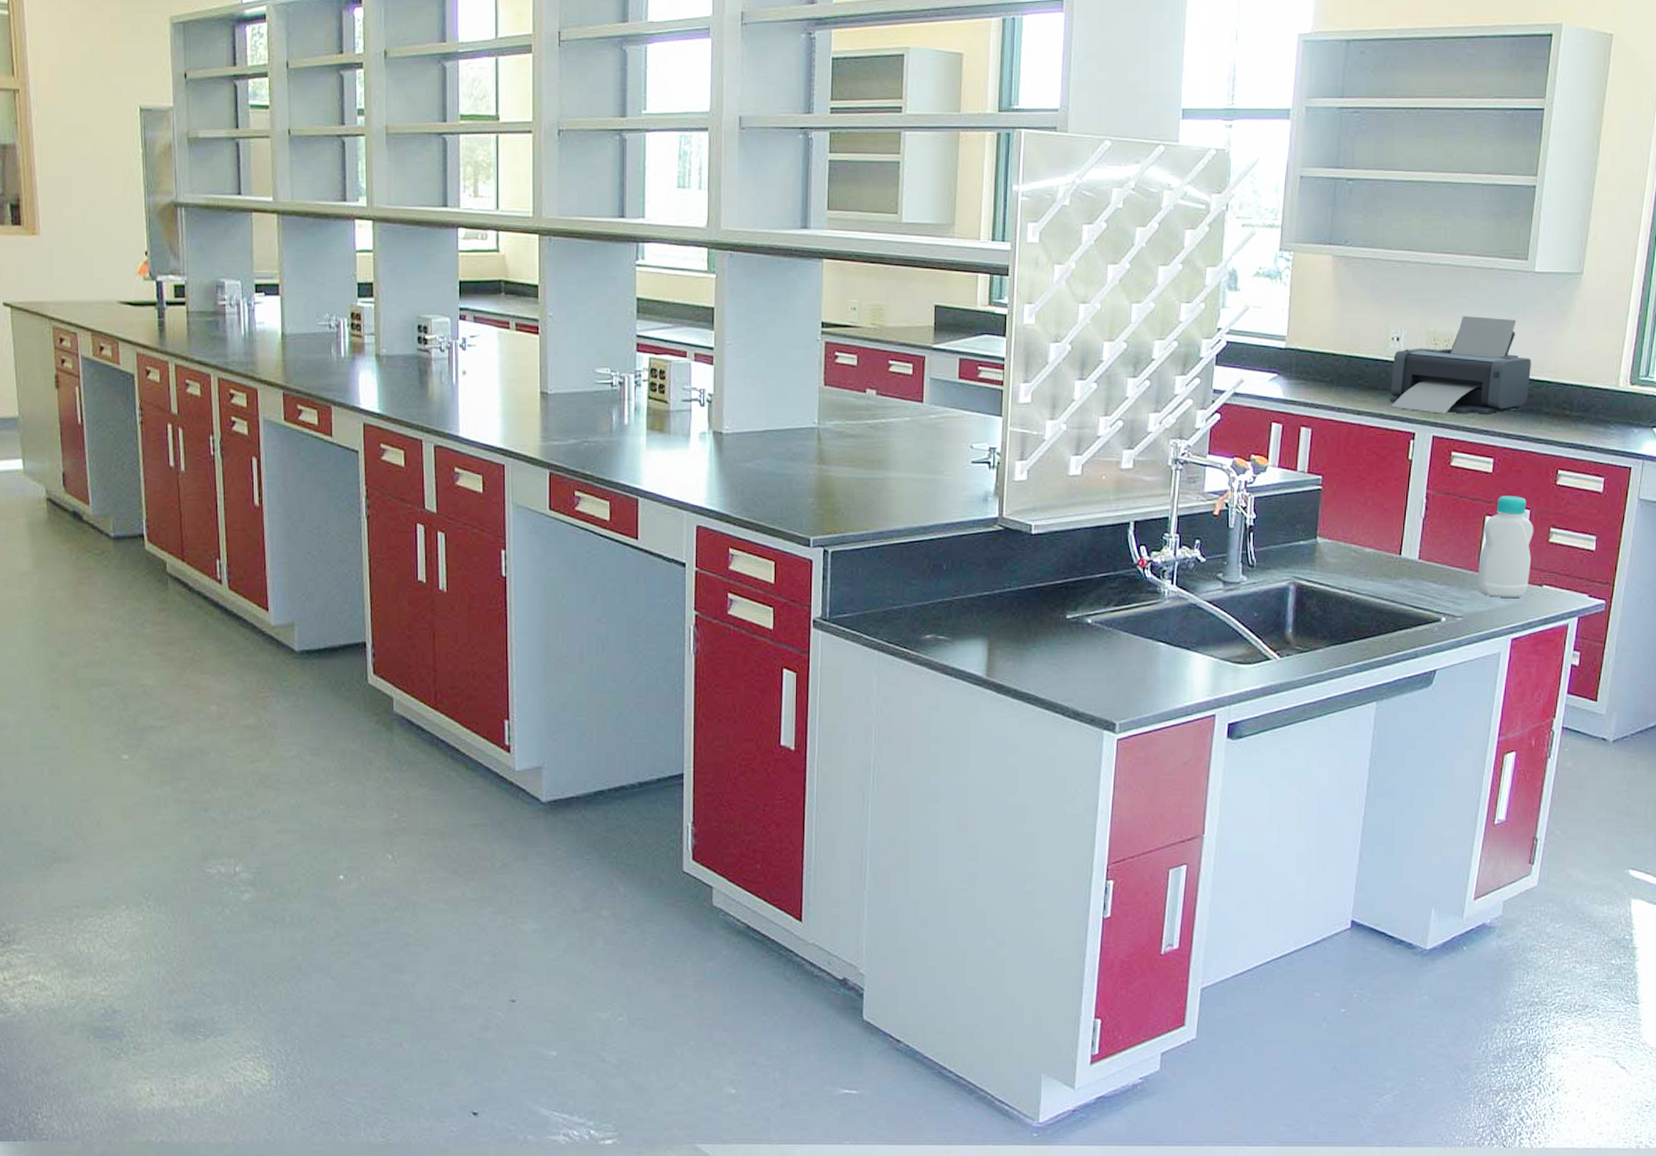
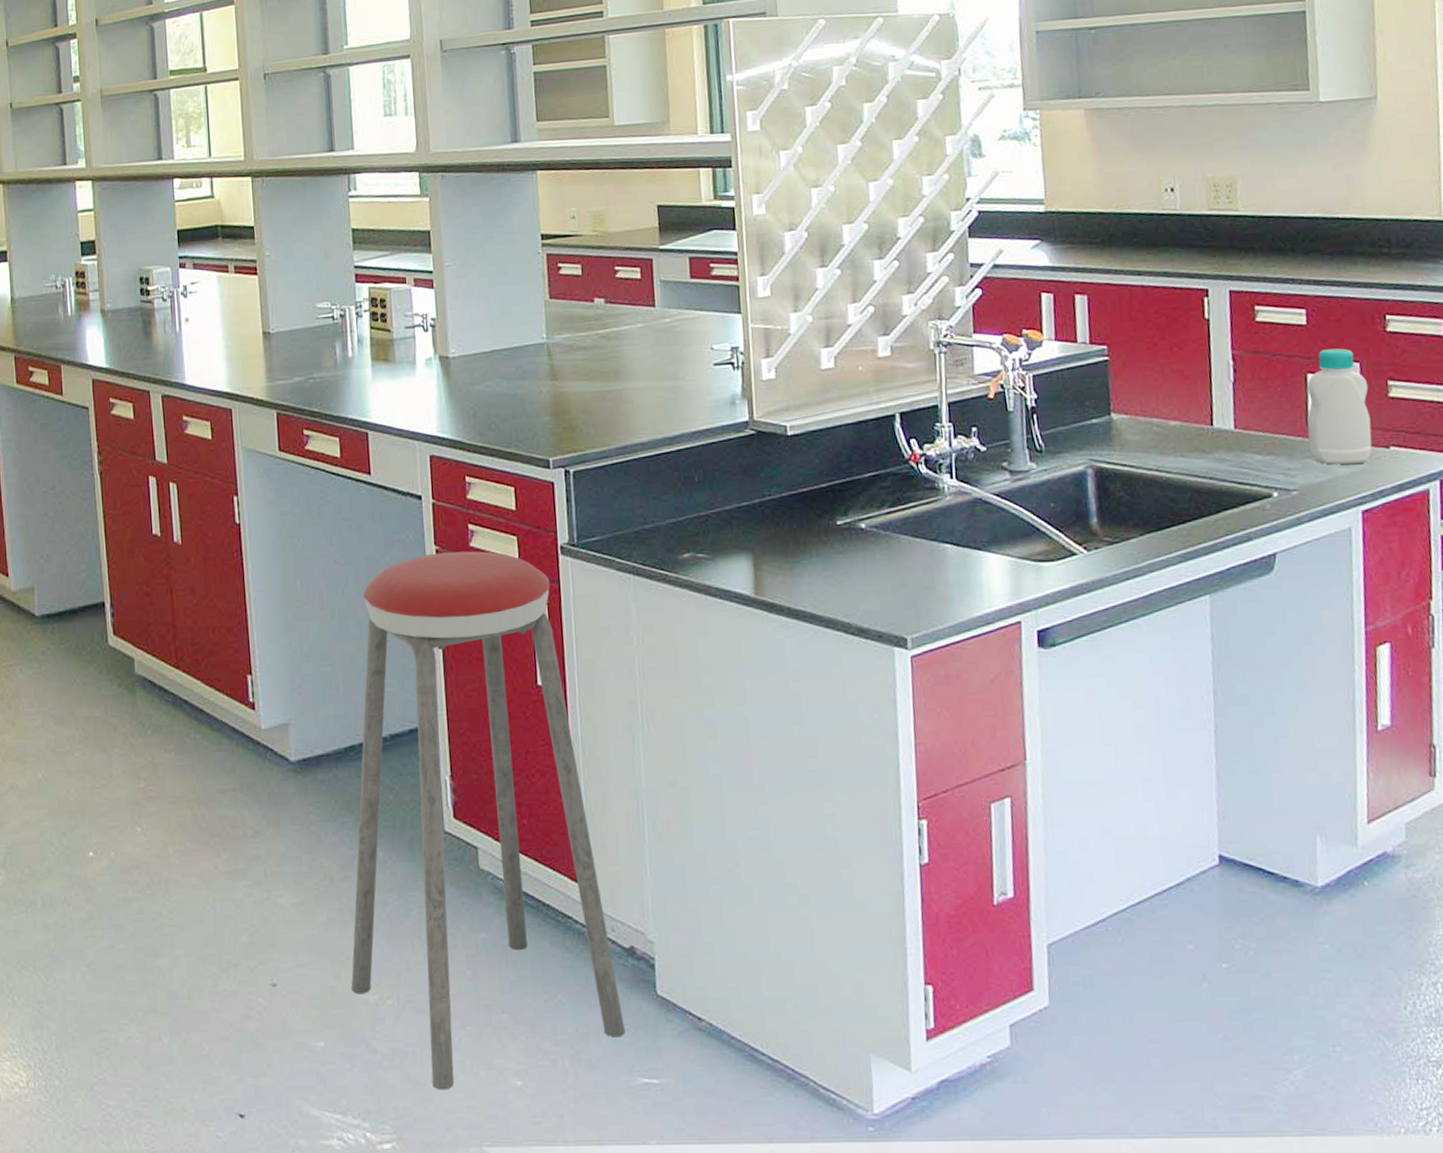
music stool: none [586,618,832,1095] -> present [351,551,625,1090]
printer: present [1390,316,1531,414] -> none [1170,155,1335,266]

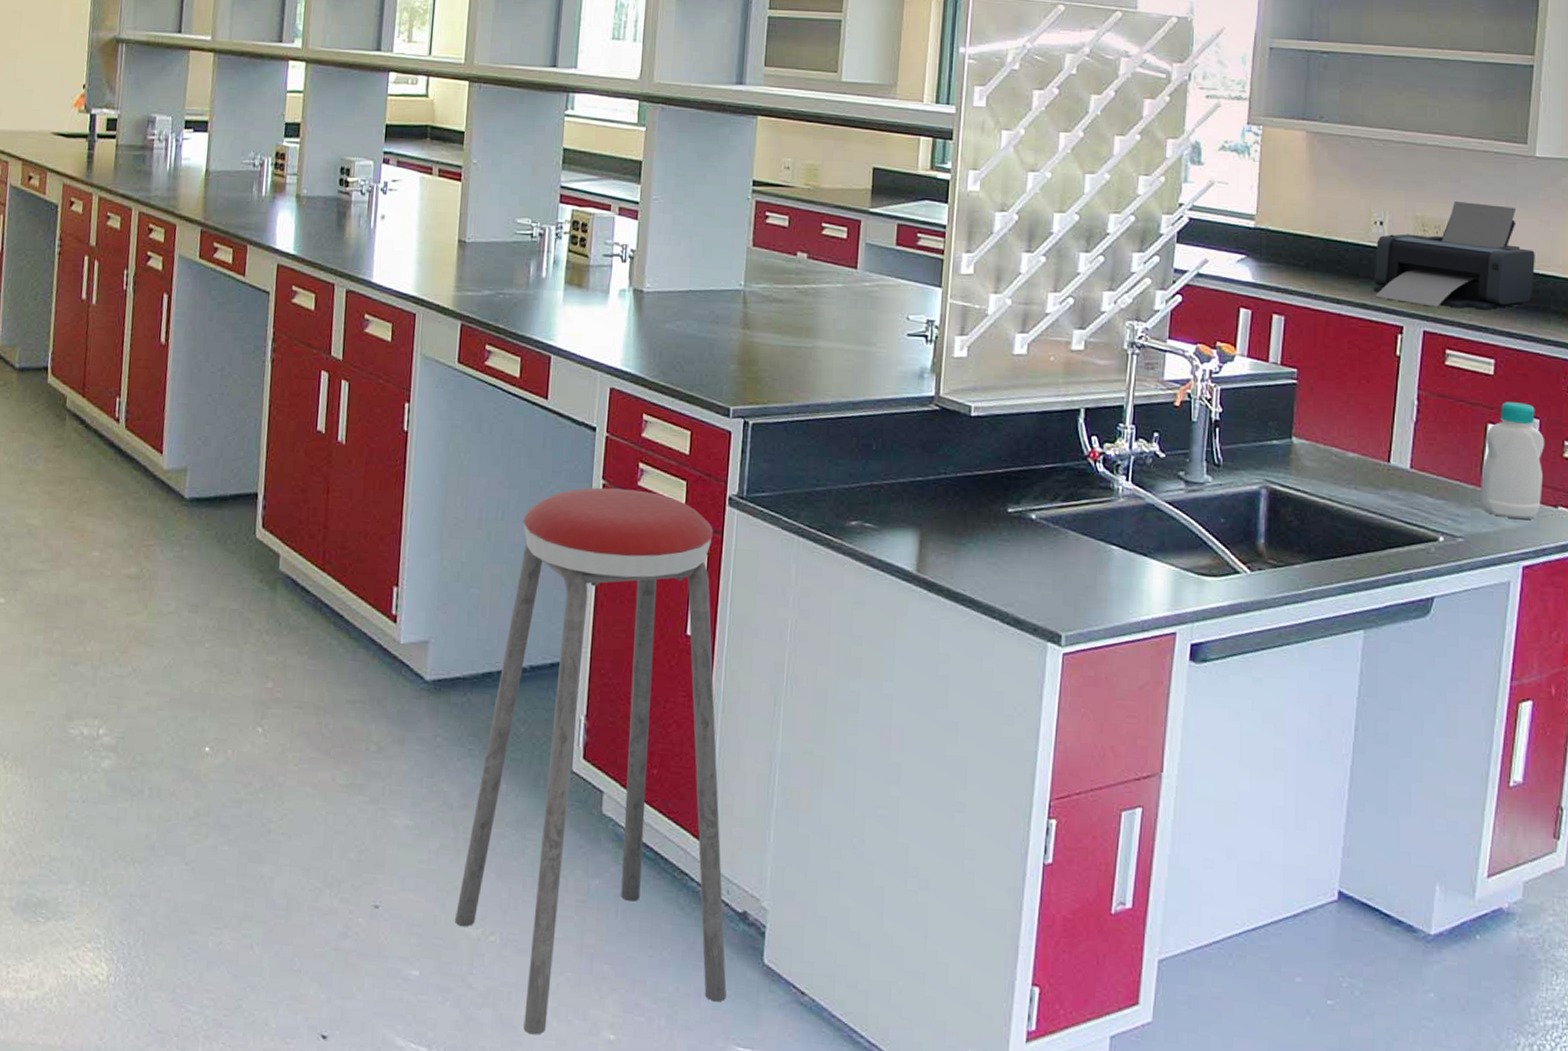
printer: none [1170,155,1335,266] -> present [1373,201,1535,310]

